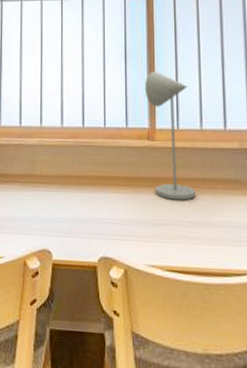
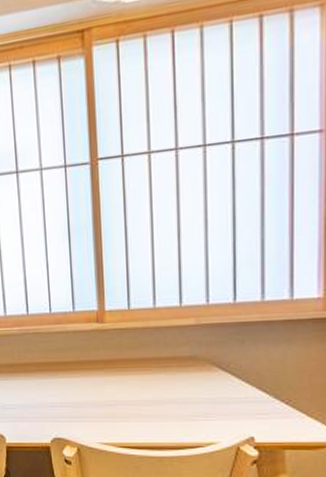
desk lamp: present [144,71,196,201] -> none [91,248,149,381]

